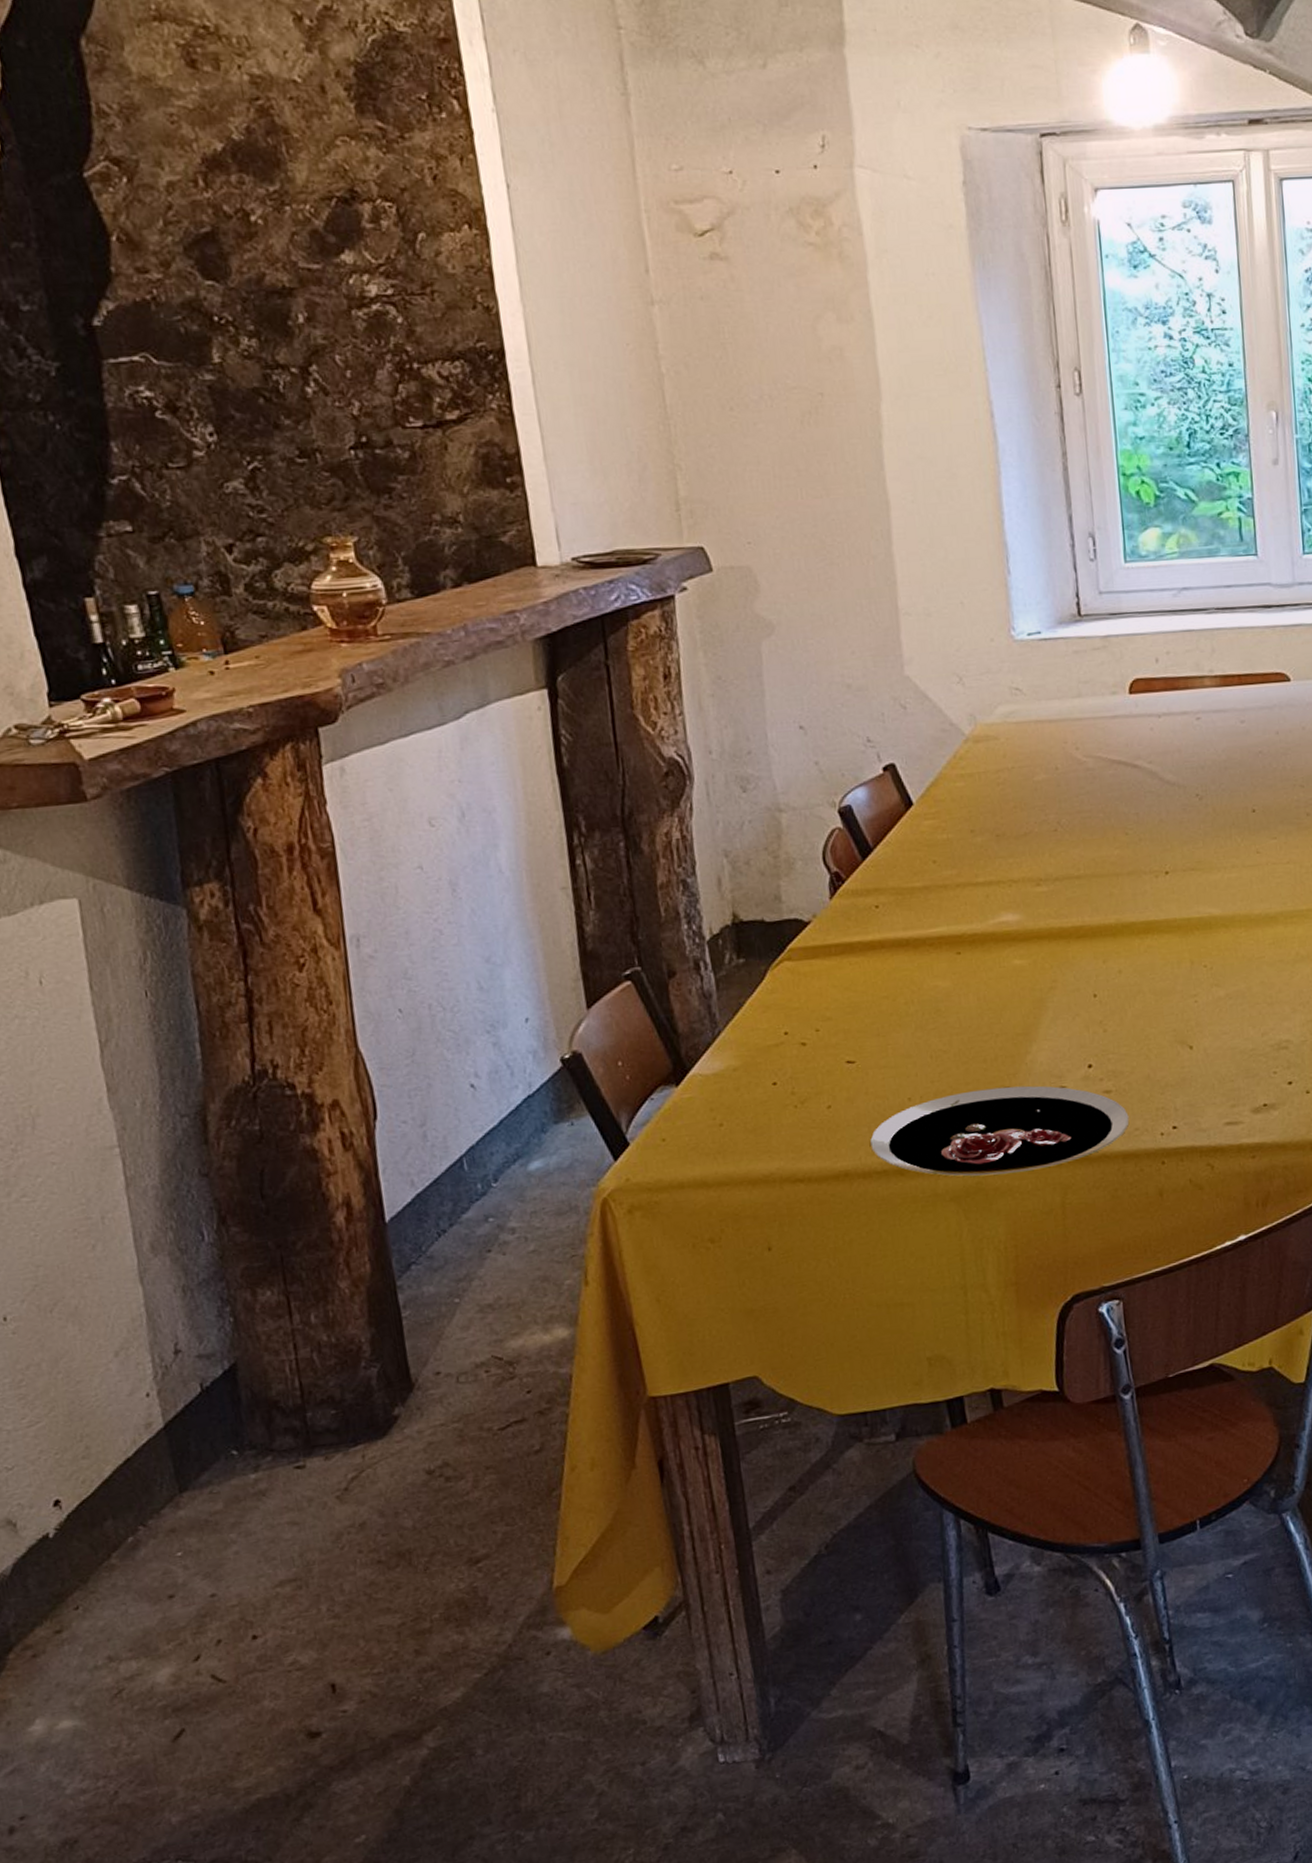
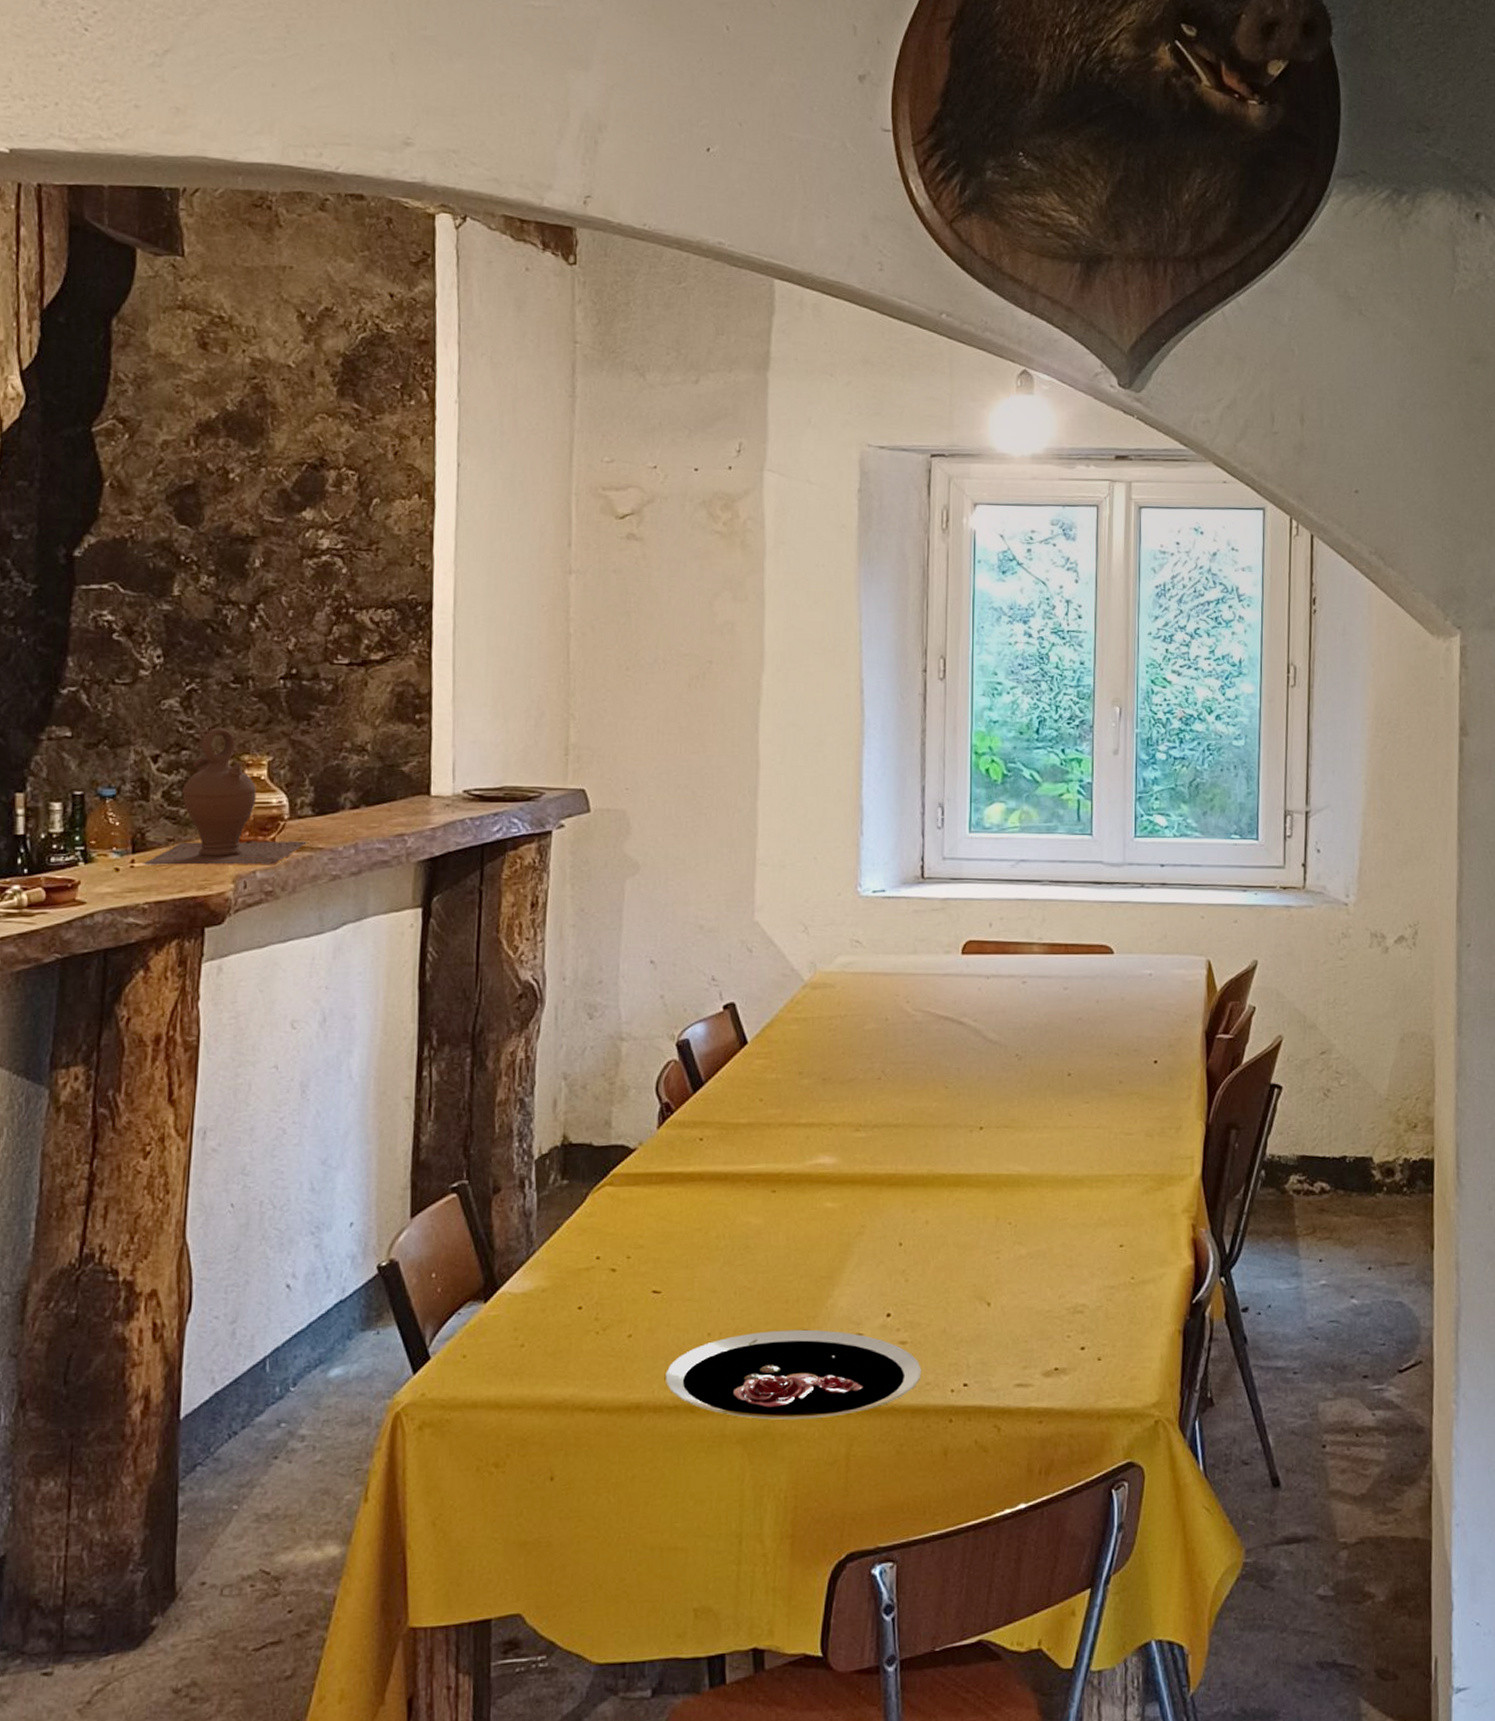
ceramic jug: none [237,508,413,666] -> present [141,727,308,865]

